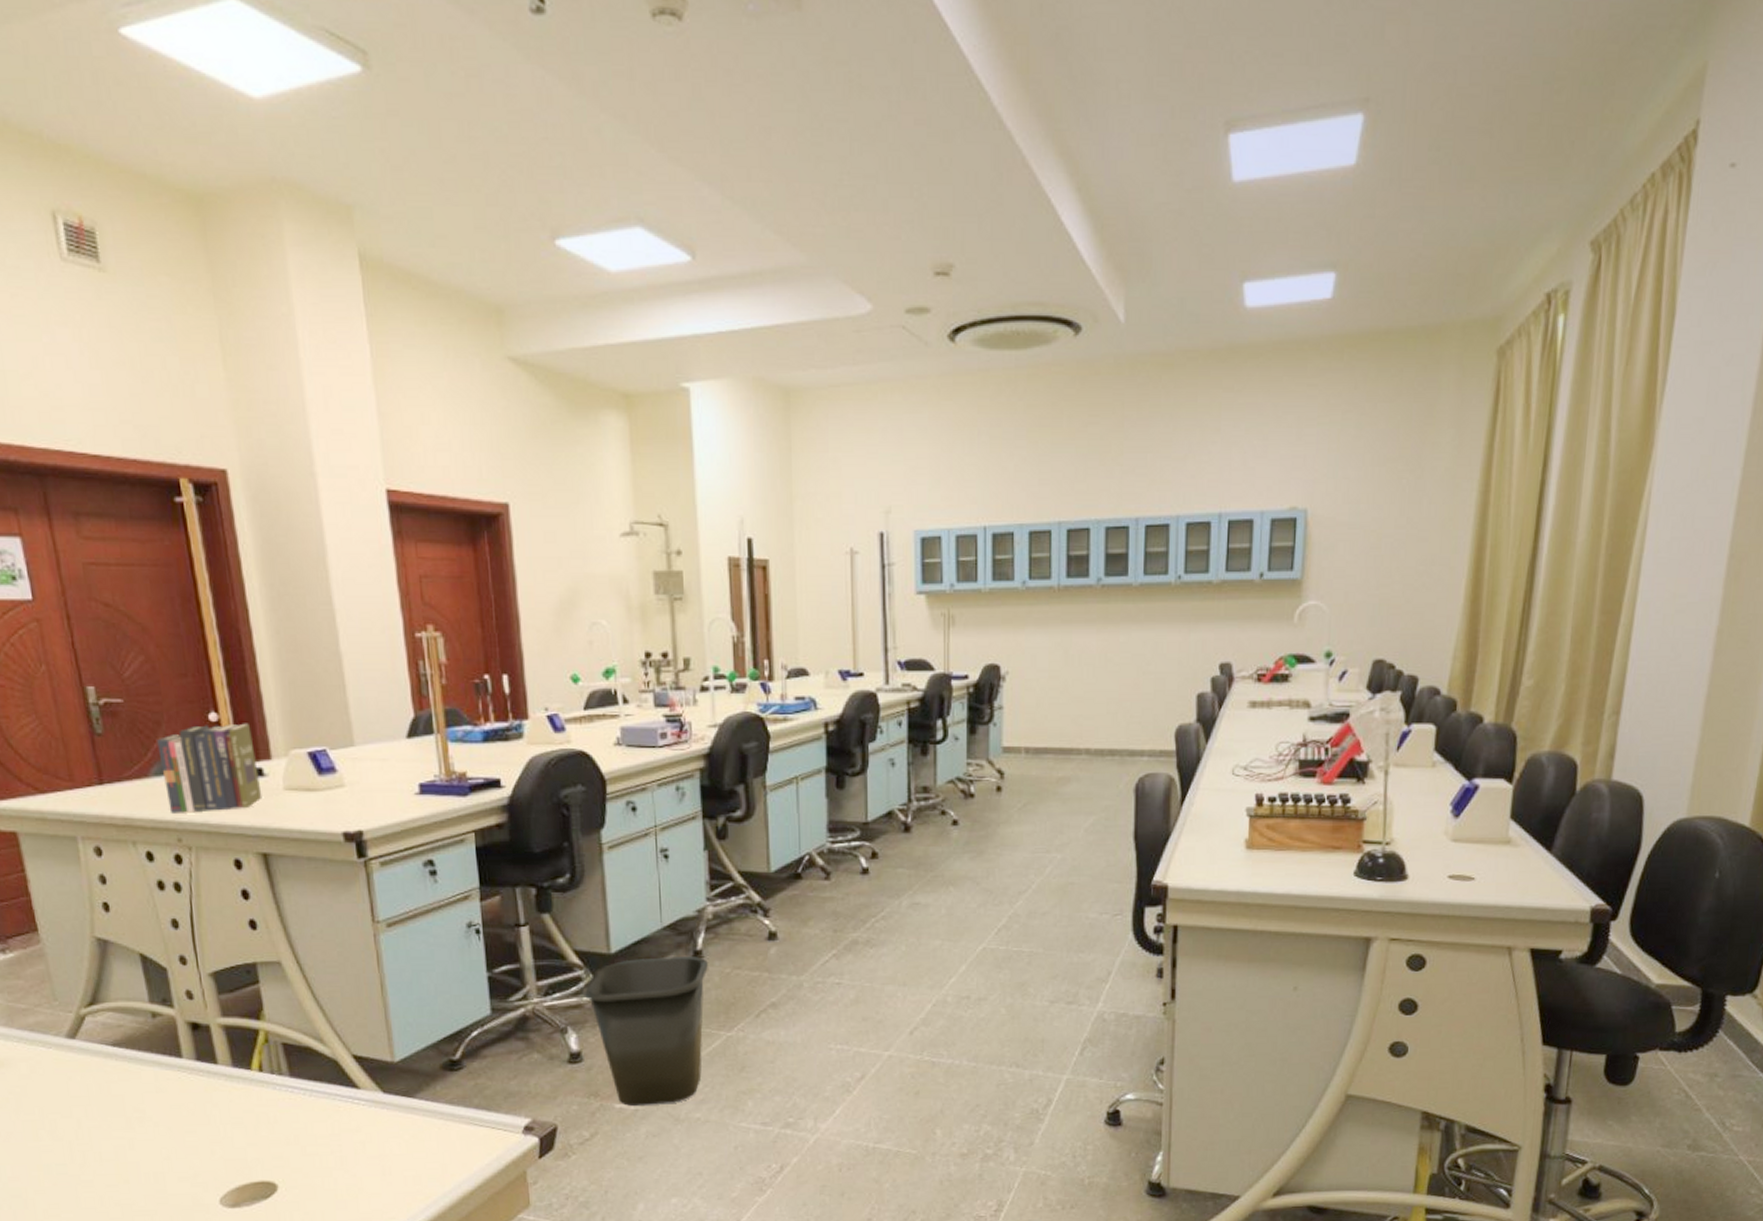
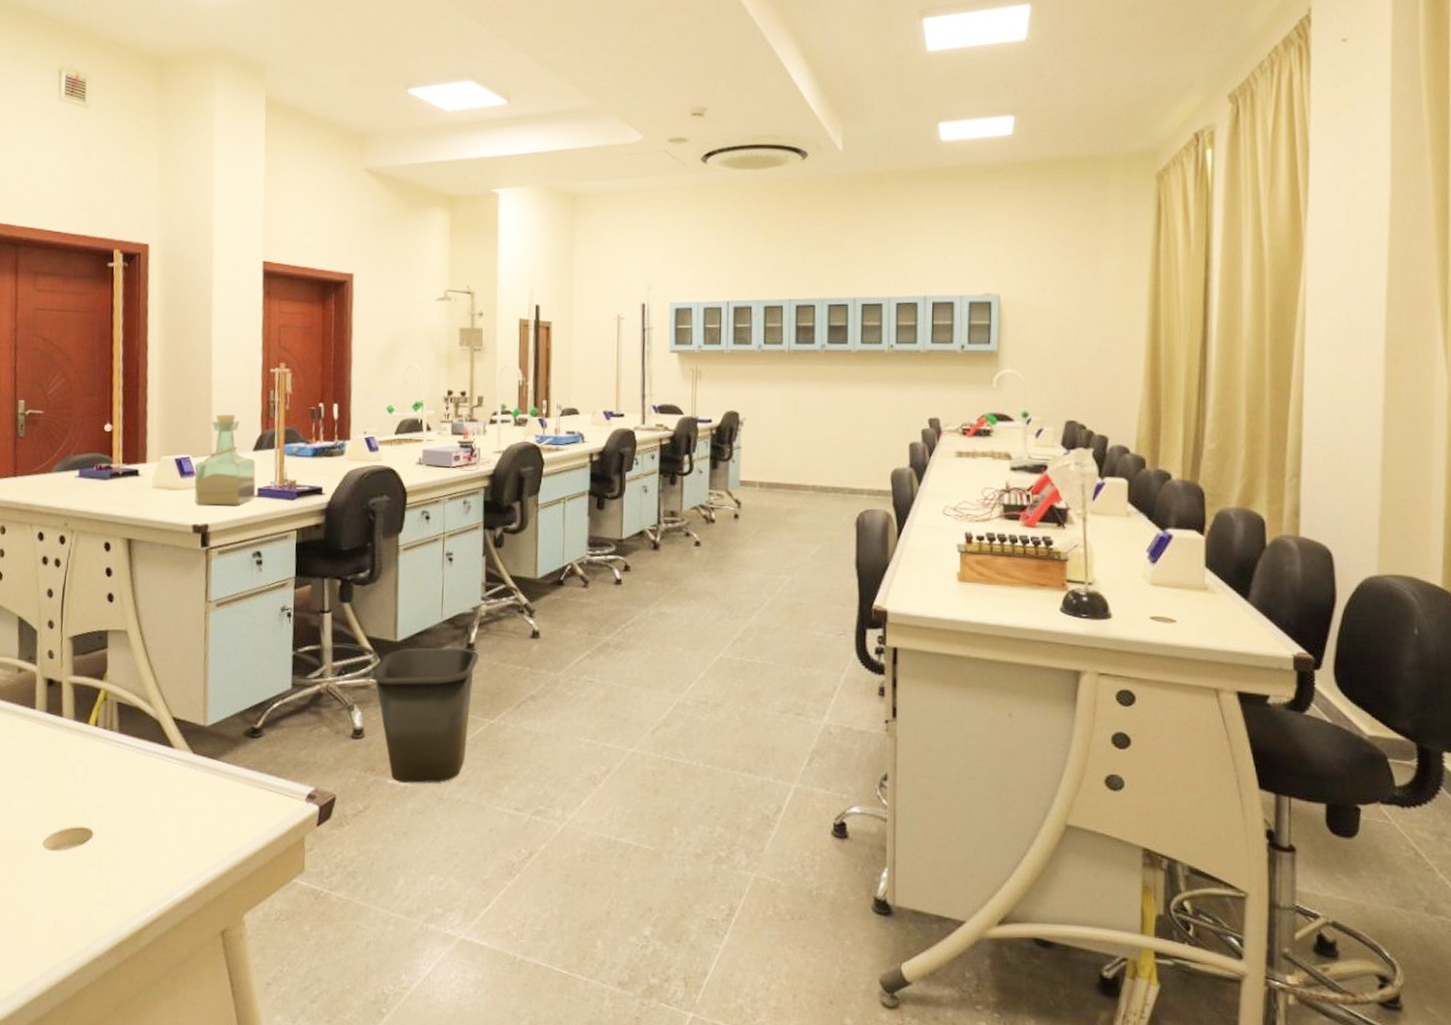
books: present [157,723,263,813] -> none [62,433,135,503]
bottle: none [334,694,418,808] -> present [194,414,256,506]

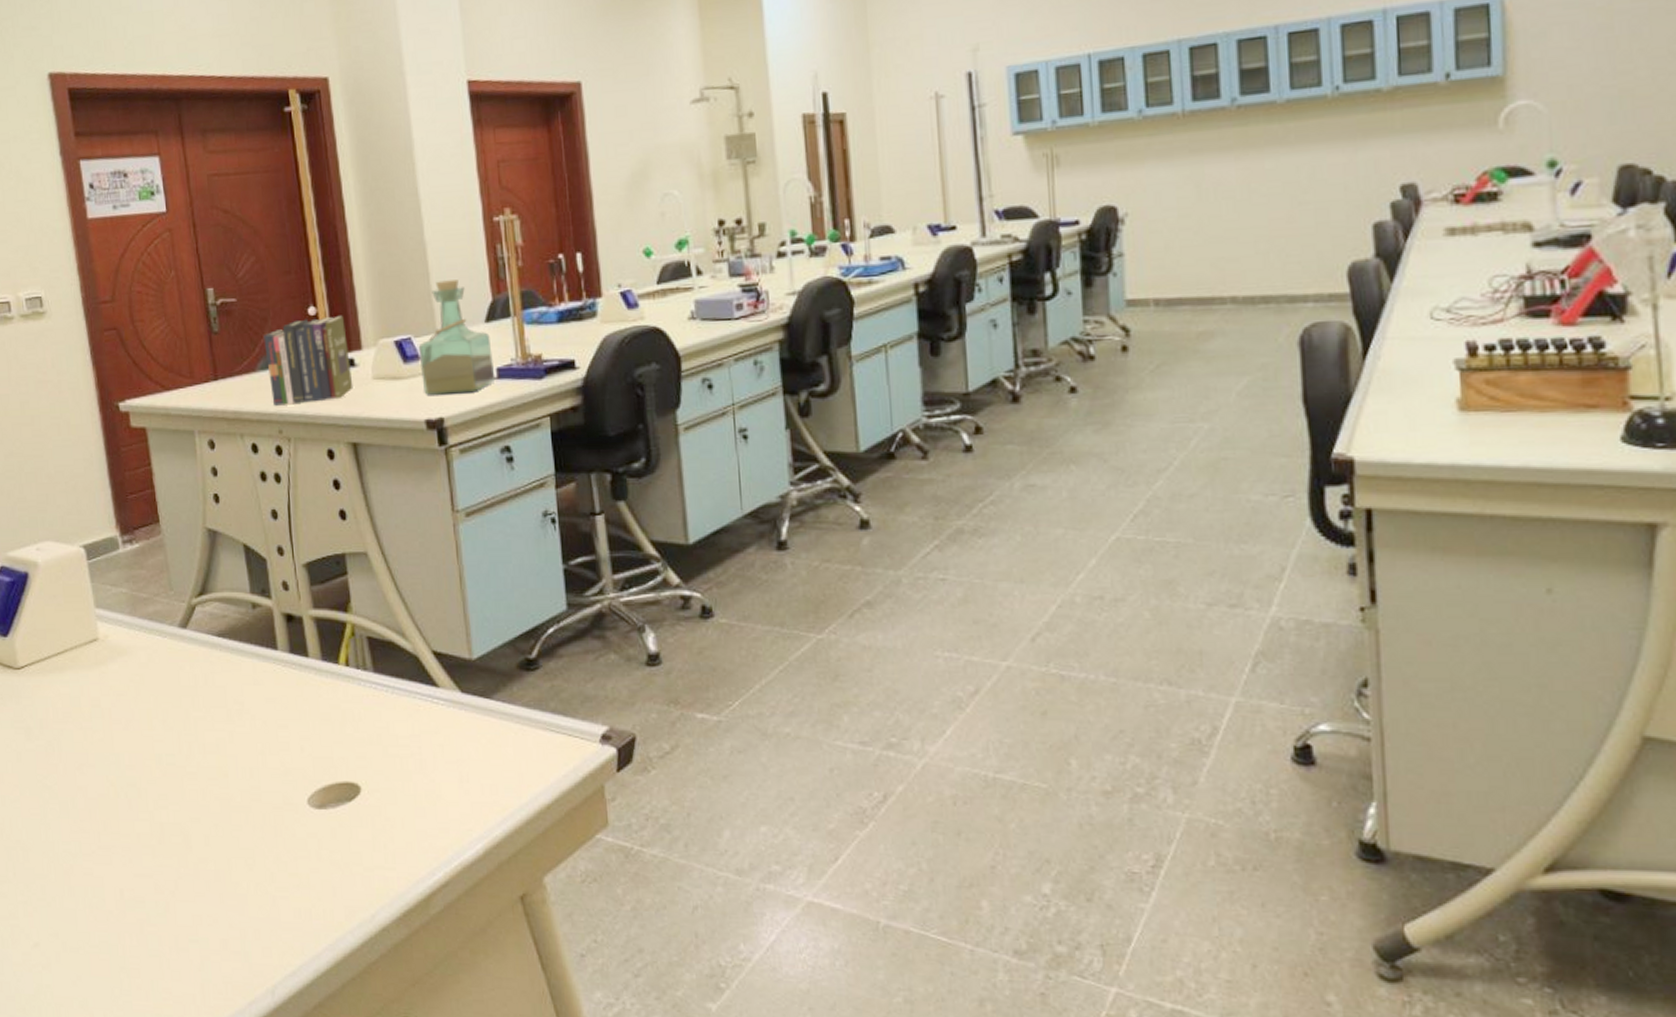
books: none [62,433,135,503] -> present [264,315,353,406]
waste bin: present [370,647,478,783] -> none [659,548,794,716]

